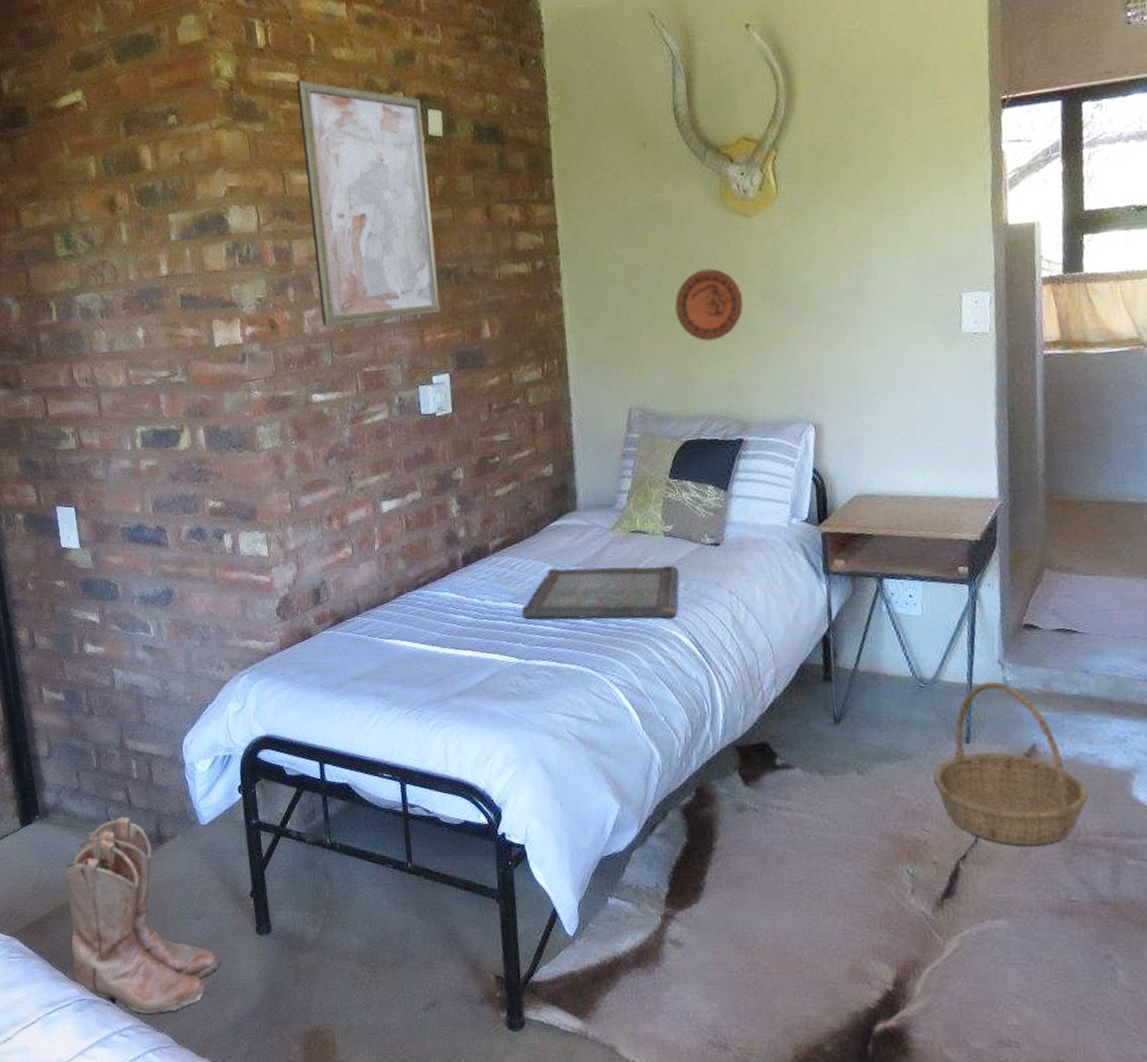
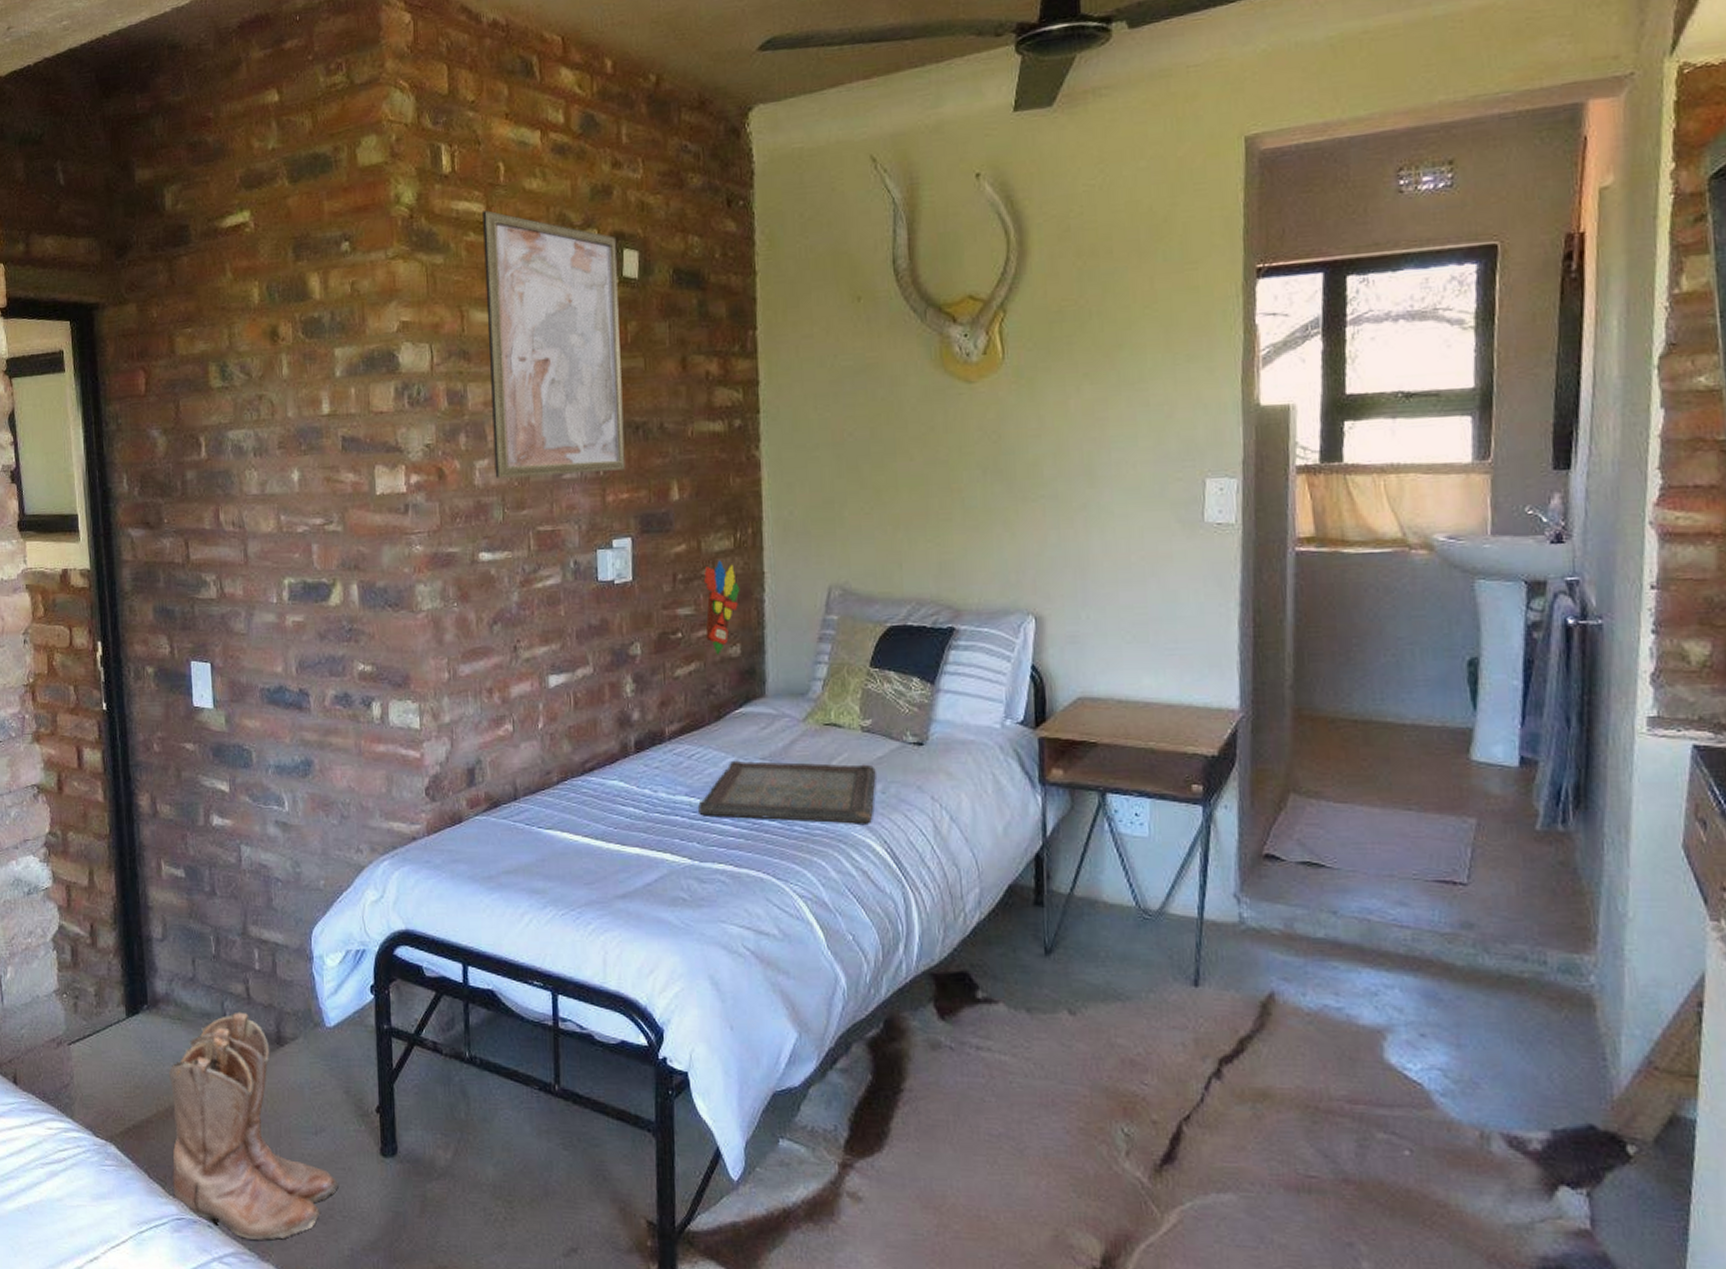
decorative mask: none [516,389,550,476] -> present [704,560,740,655]
decorative plate: present [674,268,744,342] -> none [885,437,962,518]
basket: present [934,681,1088,846] -> none [1156,917,1332,1109]

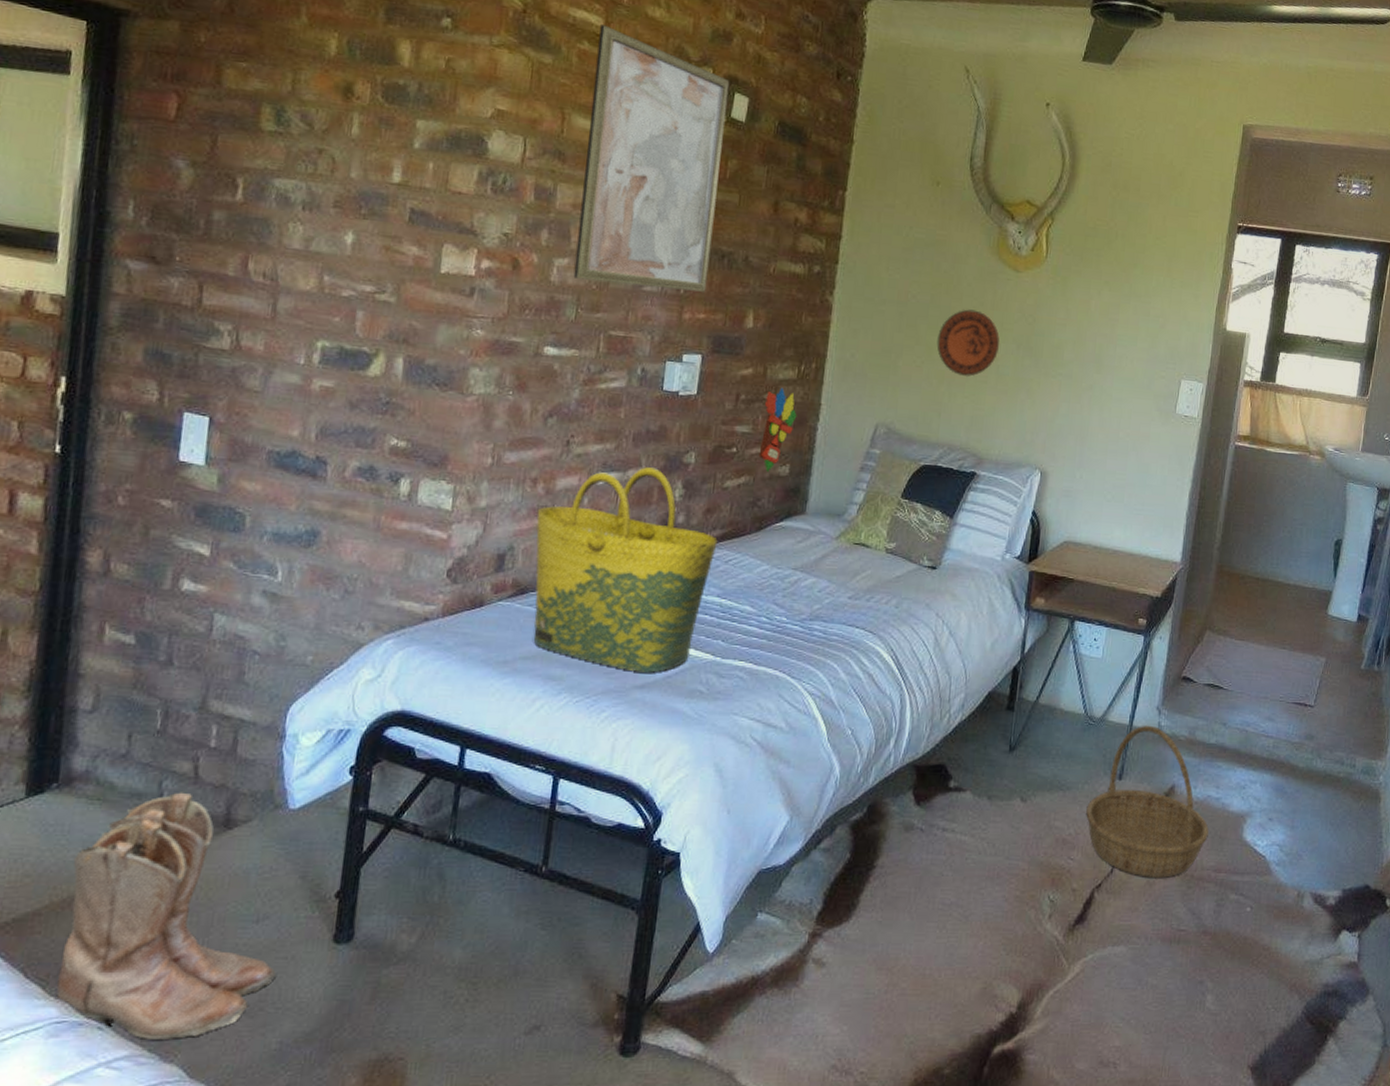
tote bag: none [497,664,677,881] -> present [533,467,718,673]
serving tray: present [698,760,876,824] -> none [728,568,893,634]
decorative plate: none [885,437,962,518] -> present [937,309,1000,378]
basket: none [1156,917,1332,1109] -> present [1086,725,1209,878]

